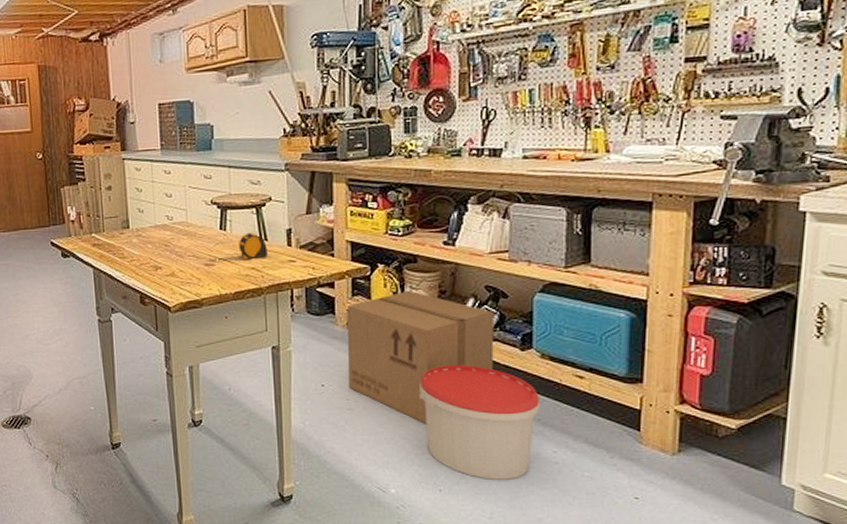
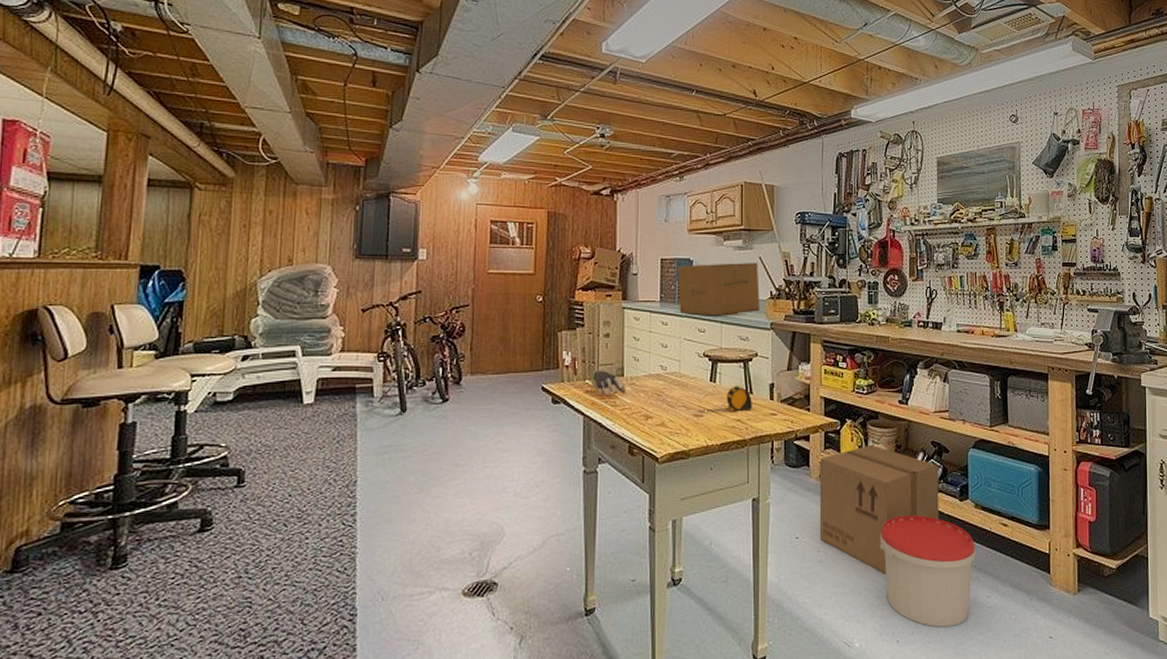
glove: none [97,223,133,249] -> present [591,370,626,397]
box: none [178,98,272,162] -> present [678,263,760,316]

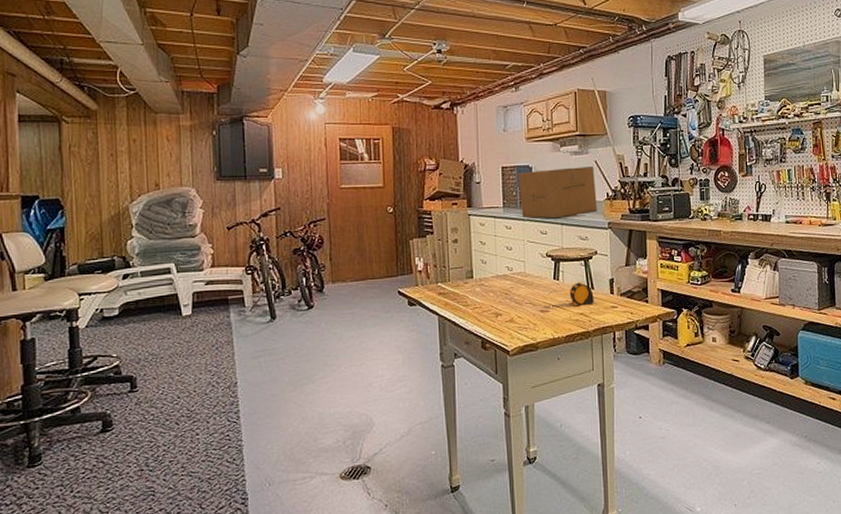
glove: present [591,370,626,397] -> none [443,273,476,298]
cardboard box: present [819,444,939,574] -> none [659,330,772,447]
bucket: present [880,514,977,627] -> none [717,392,807,492]

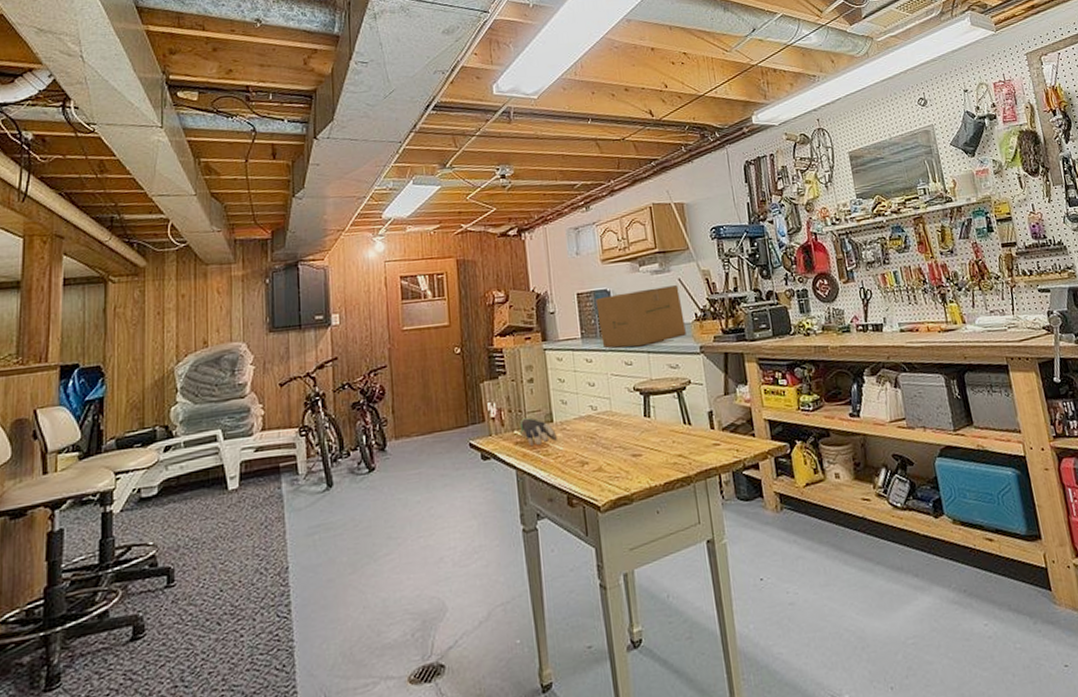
glove: none [443,273,476,298] -> present [519,417,557,447]
tape measure: present [544,282,594,308] -> none [636,417,693,452]

